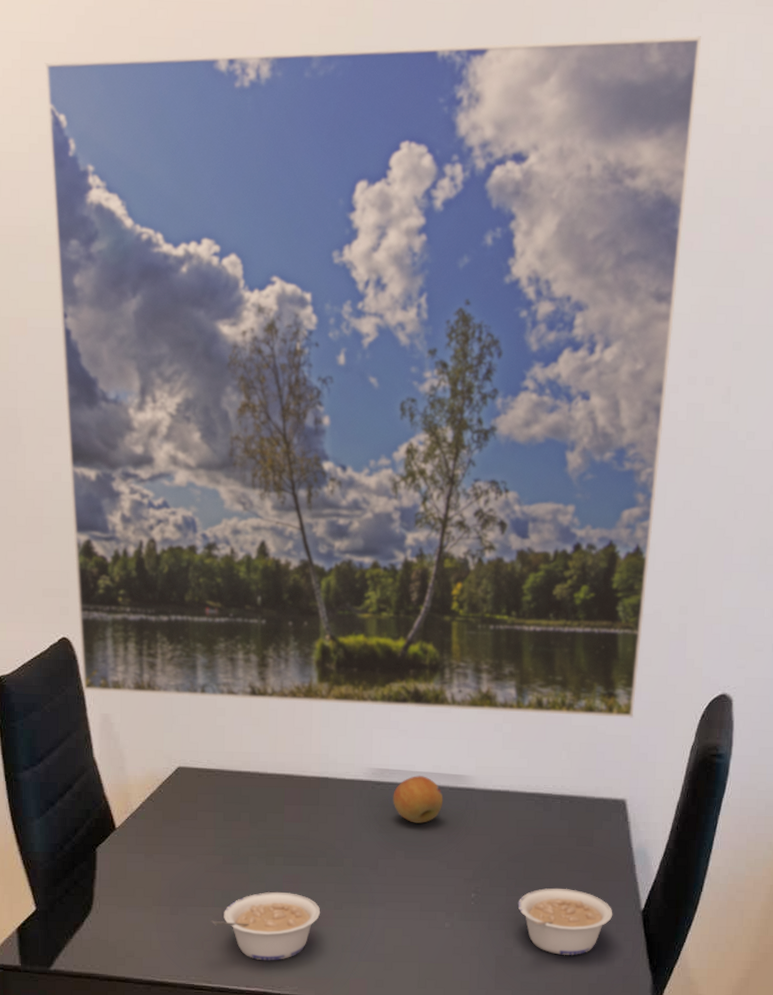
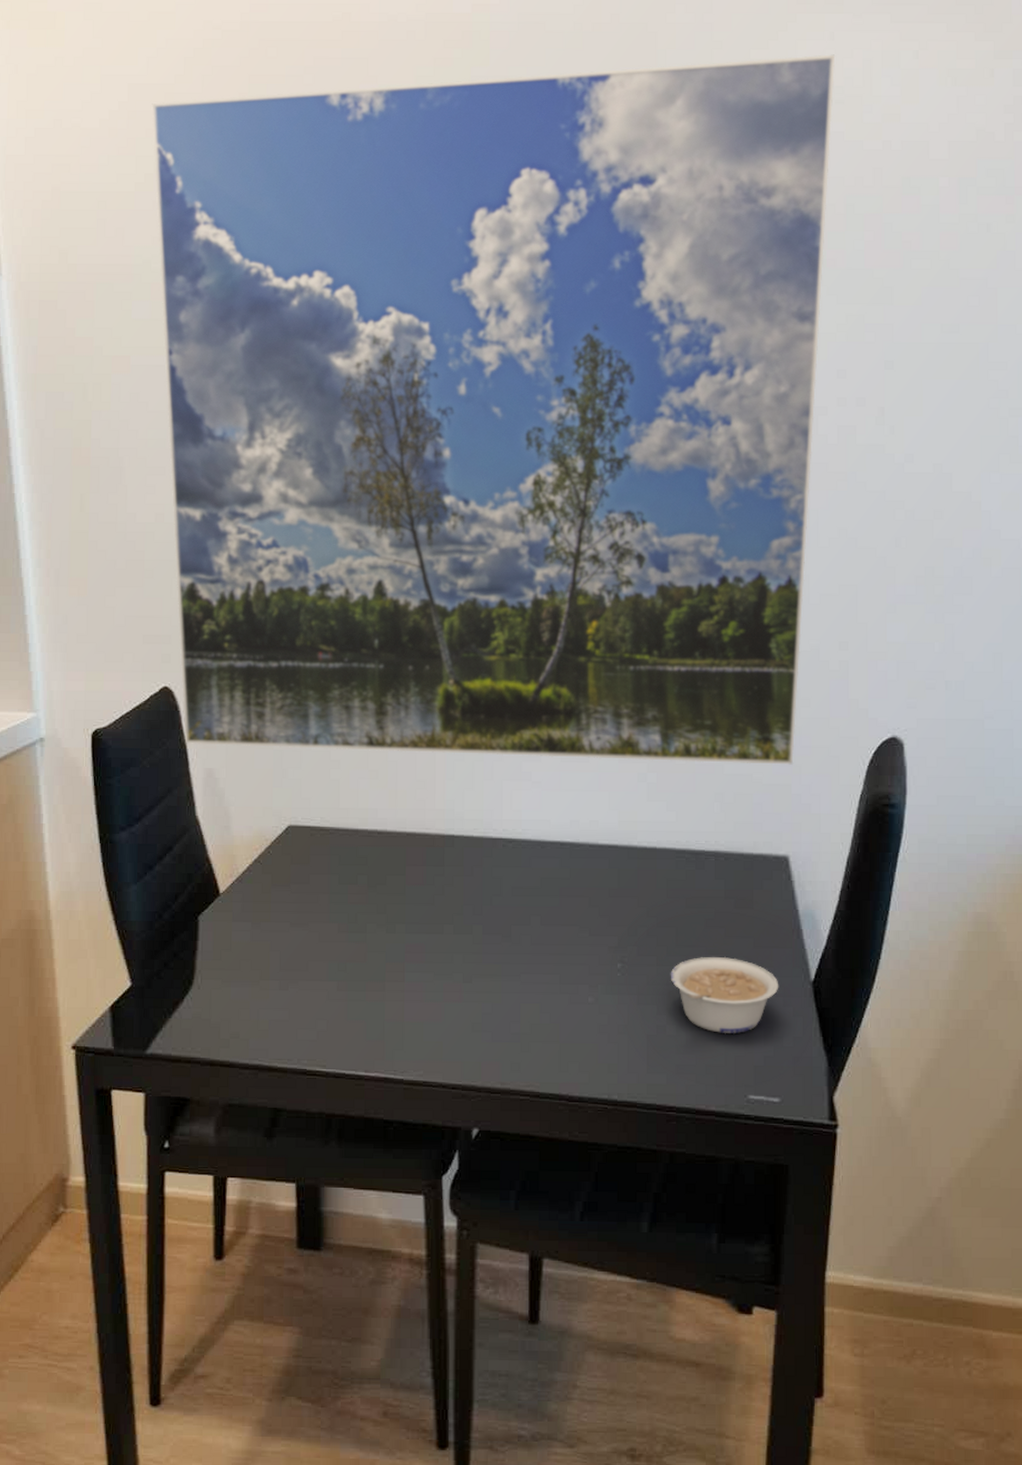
legume: present [211,892,321,961] -> none [325,964,448,1042]
fruit: present [393,775,443,823] -> none [526,831,583,885]

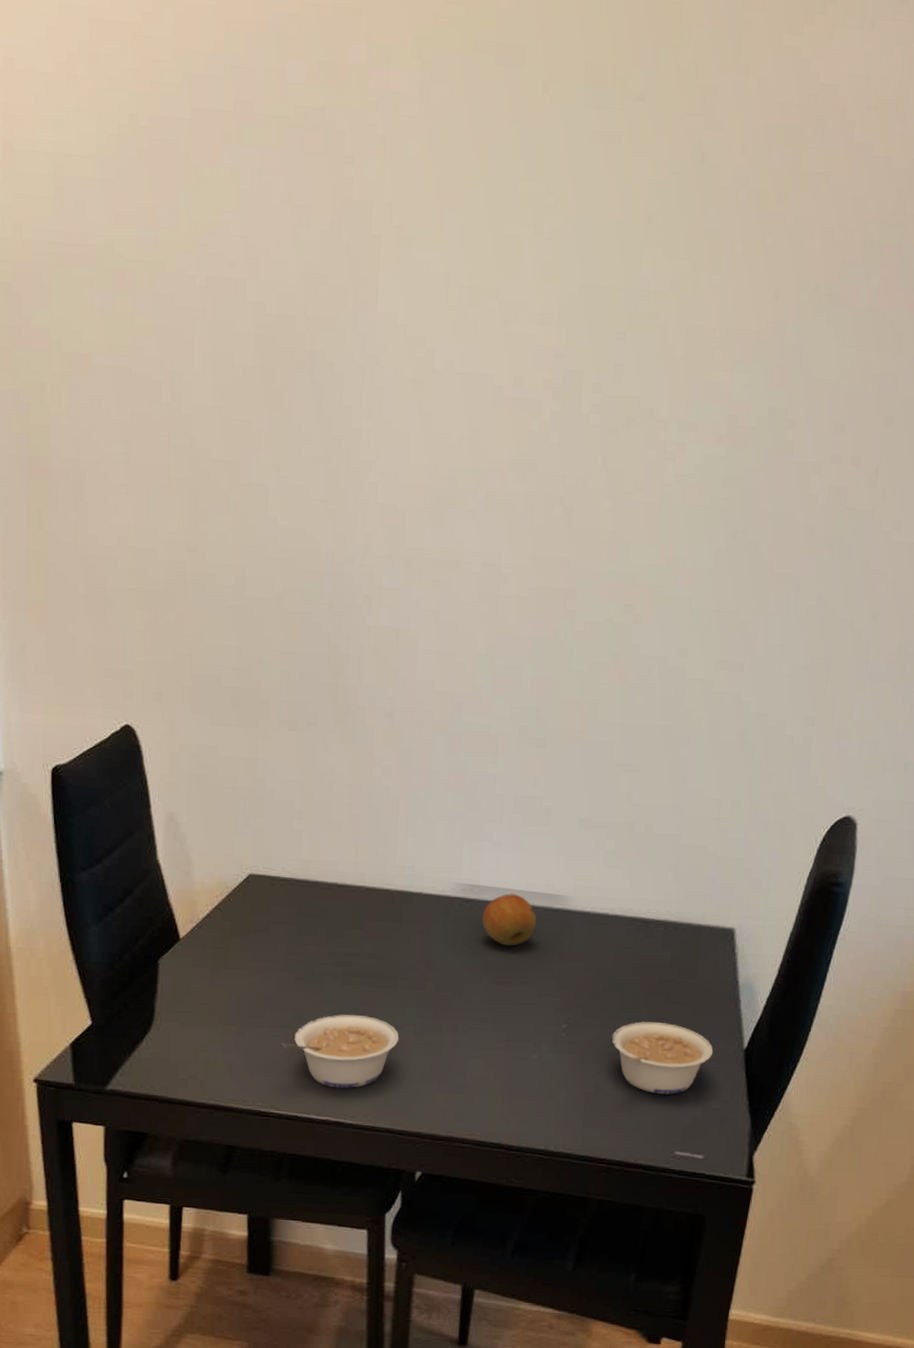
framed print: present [151,54,835,765] -> none [116,45,873,839]
legume: none [325,964,448,1042] -> present [280,1014,400,1089]
fruit: none [526,831,583,885] -> present [482,893,537,946]

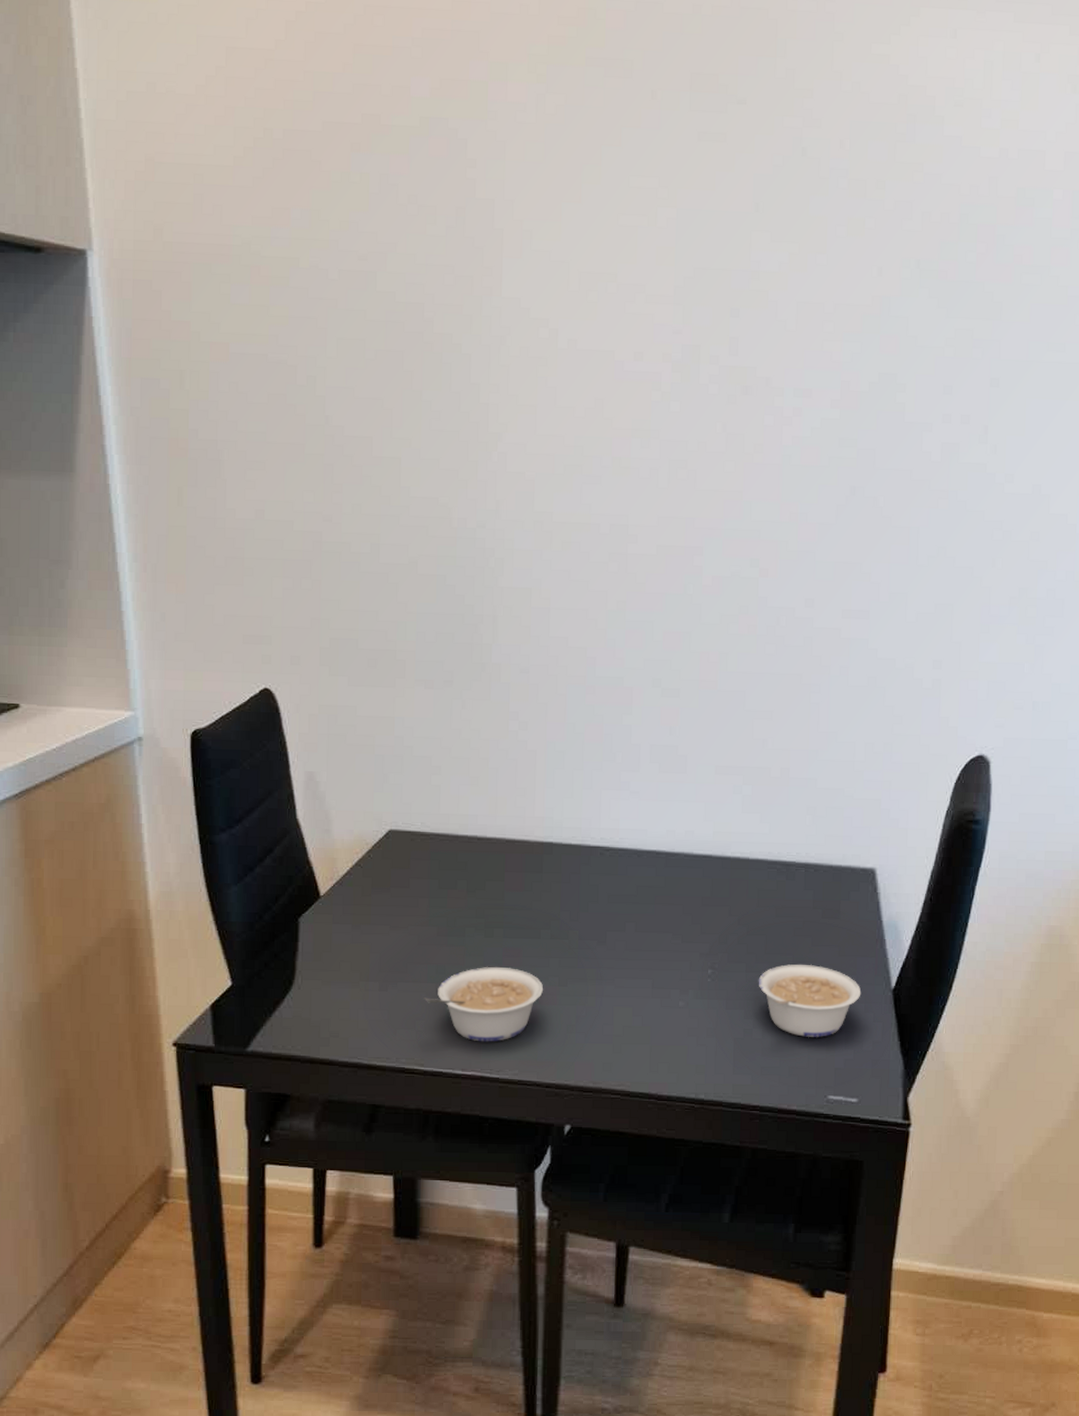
fruit: present [482,893,537,946] -> none [623,840,678,893]

